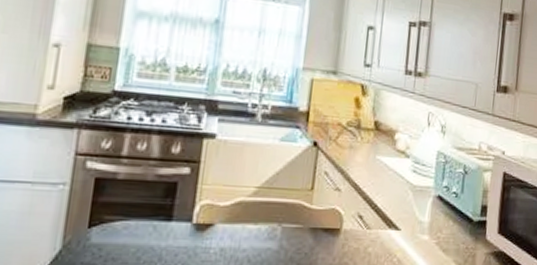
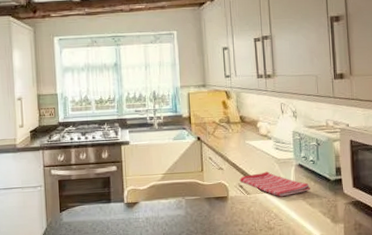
dish towel: none [359,200,448,237] -> present [239,171,311,197]

